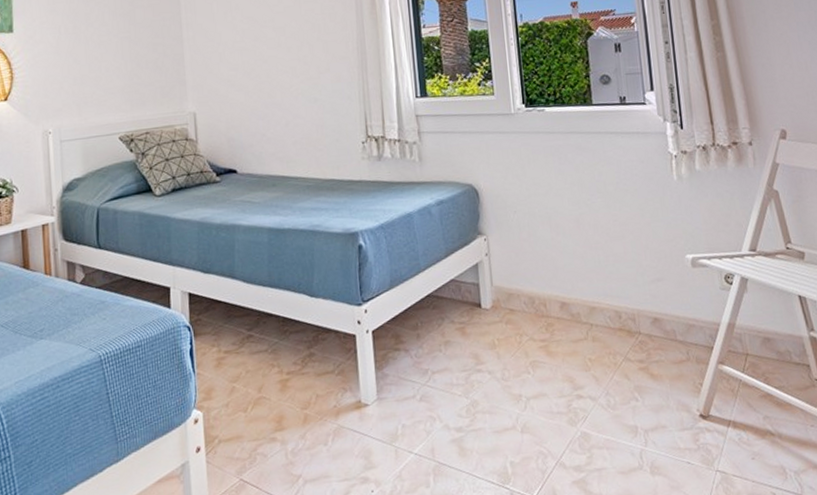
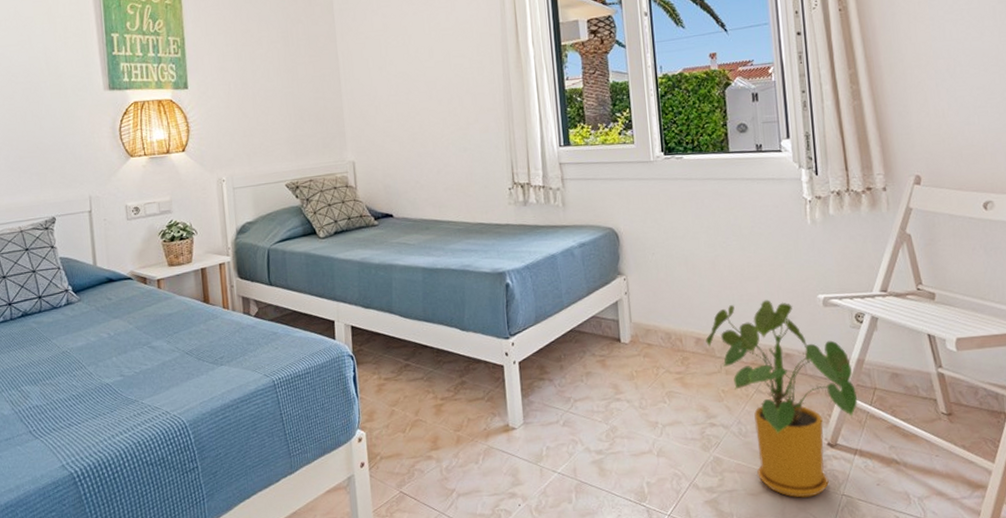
house plant: none [571,260,730,475] -> present [705,299,858,498]

